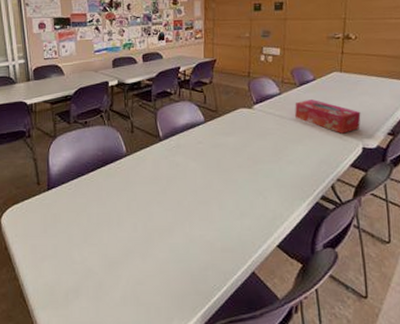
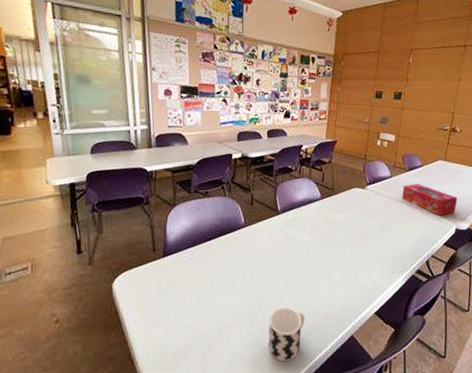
cup: none [160,241,199,301] -> present [268,308,305,362]

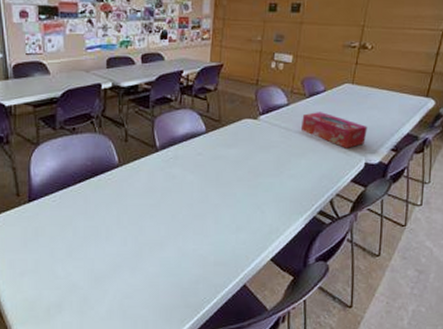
cup: present [268,308,305,362] -> none [150,255,191,314]

